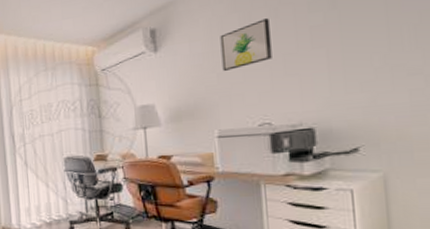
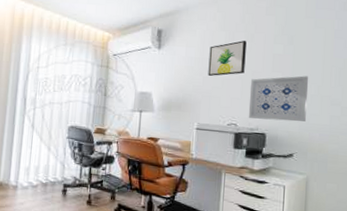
wall art: none [282,44,371,114] -> present [248,76,309,122]

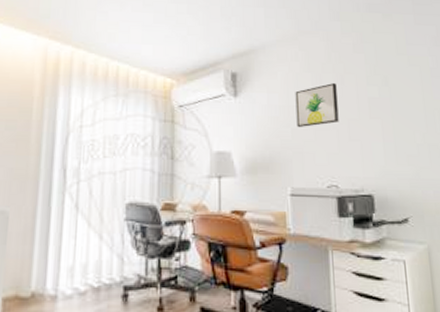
wall art: present [248,76,309,122] -> none [347,122,416,178]

